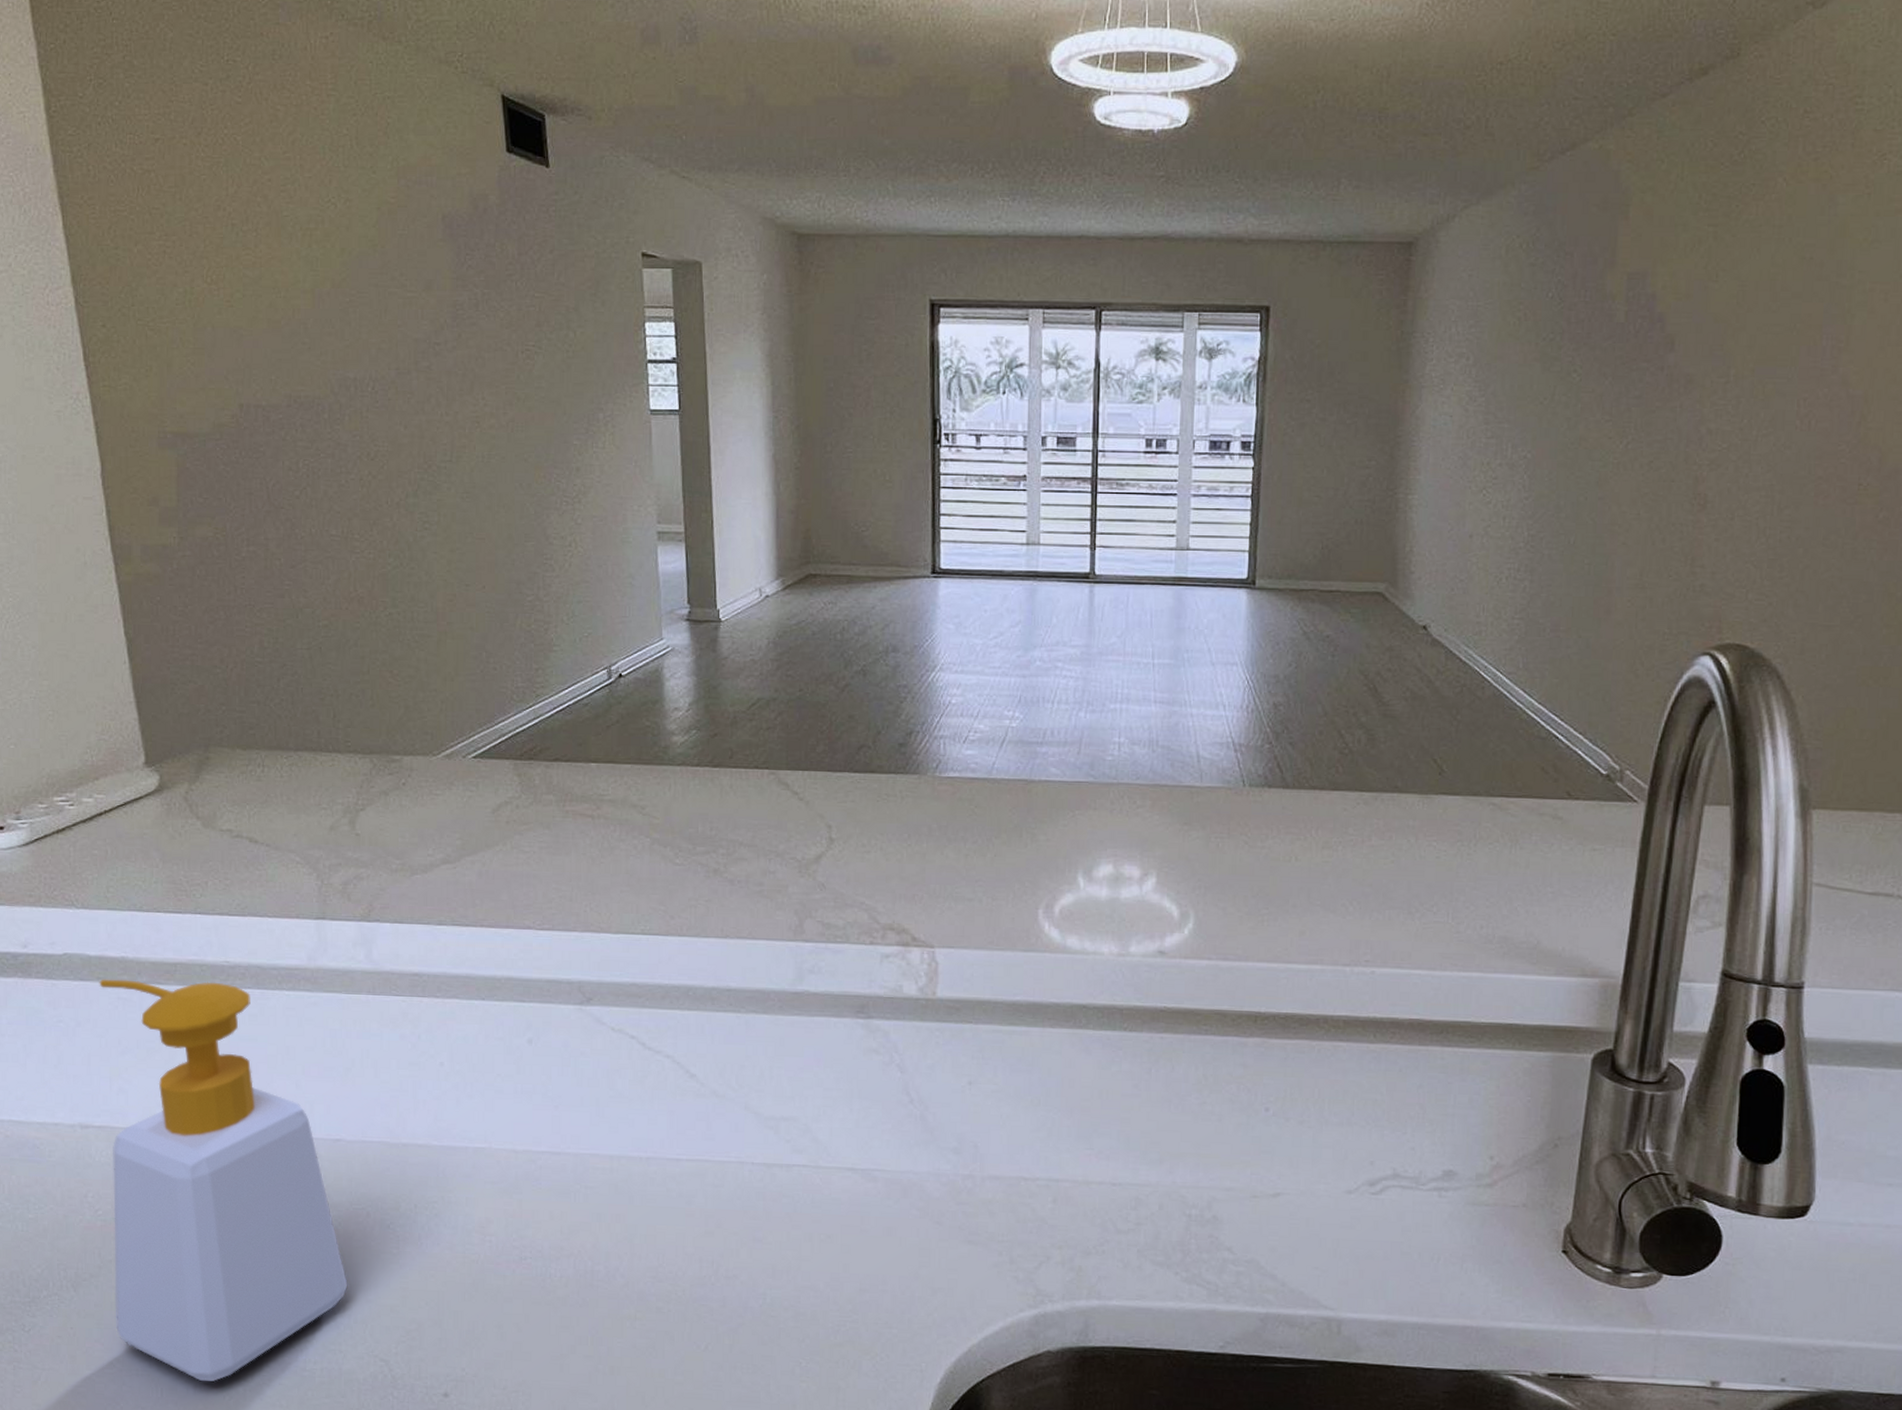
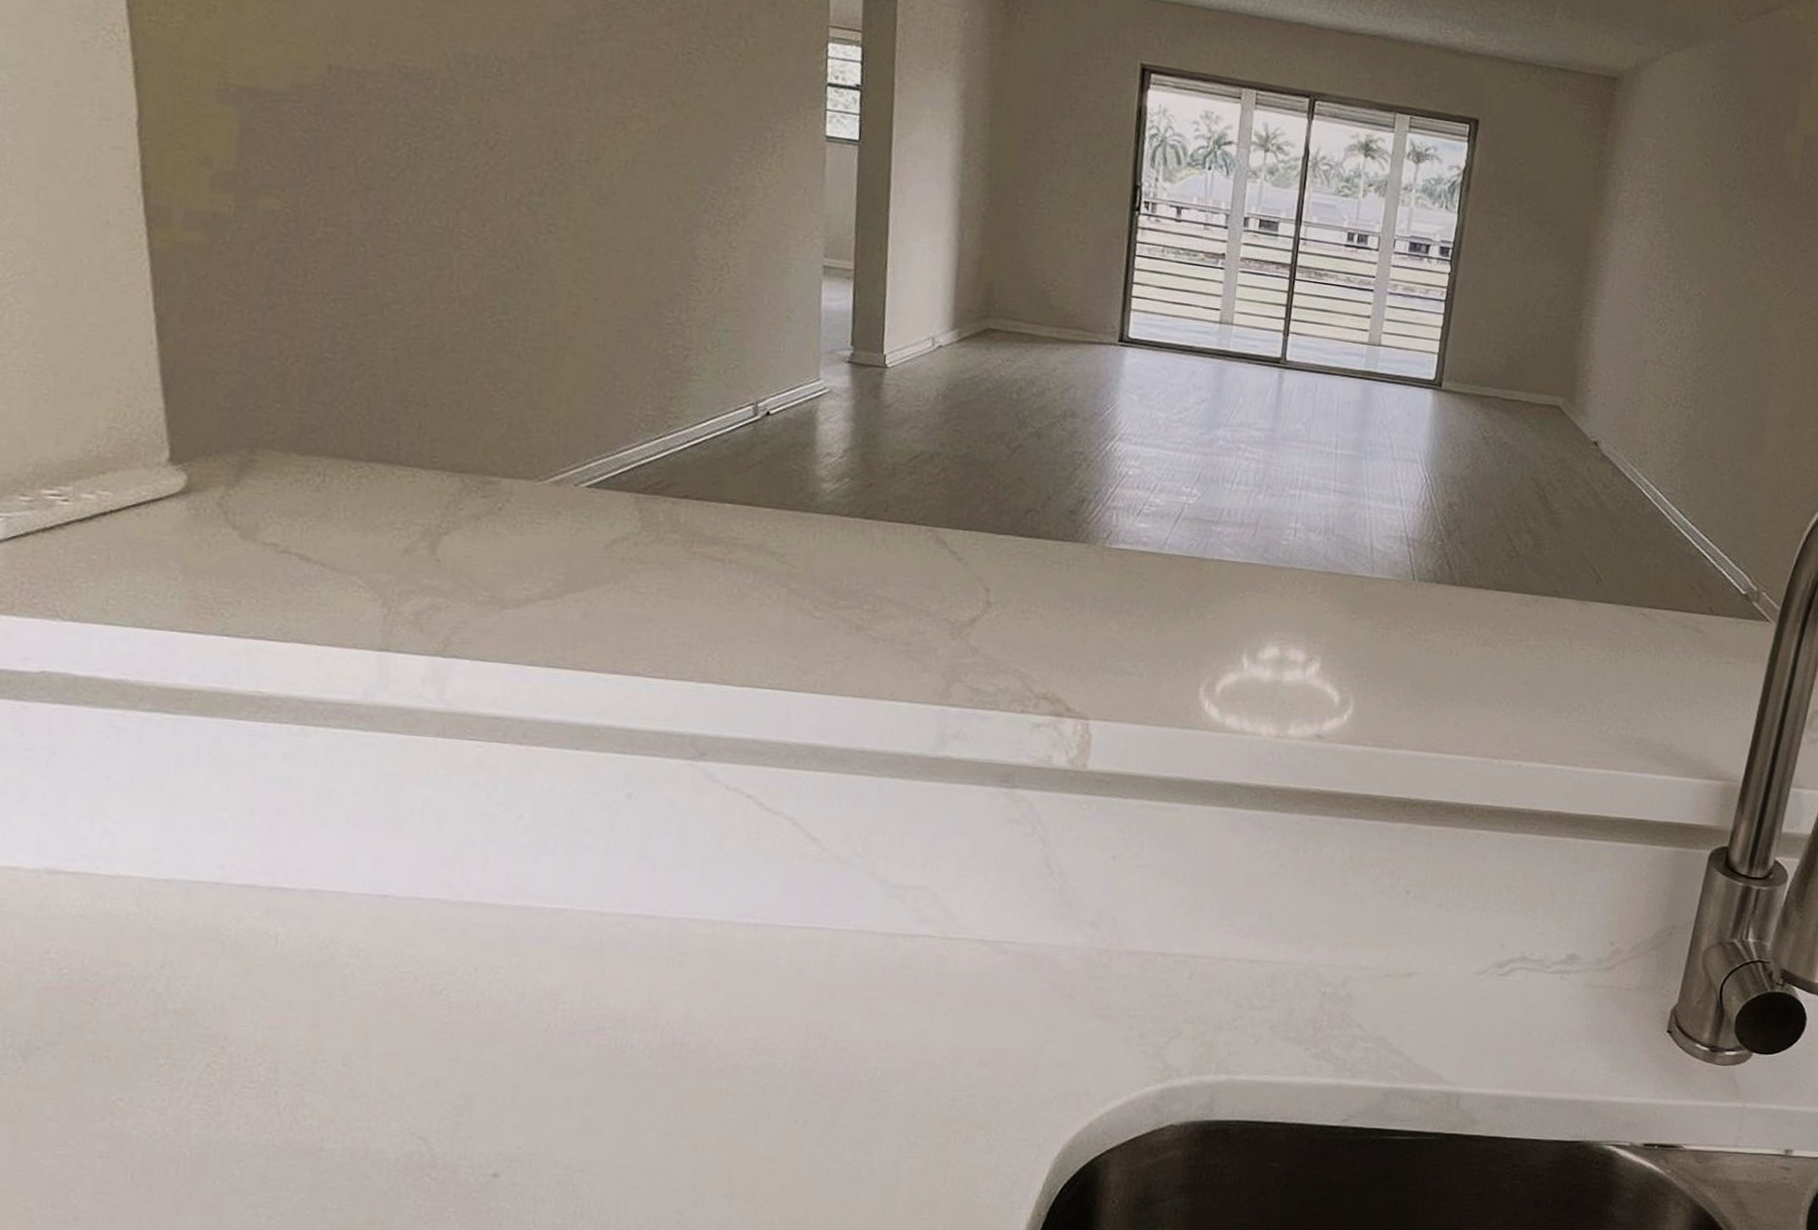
soap bottle: present [99,979,348,1382] -> none [77,703,384,1164]

